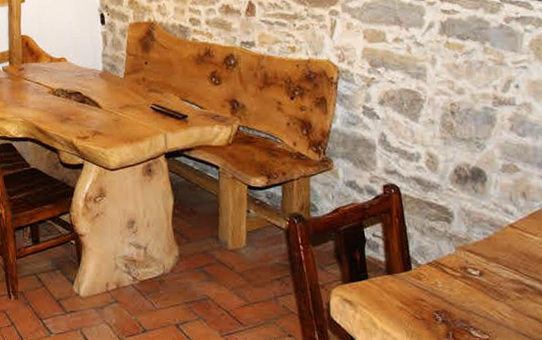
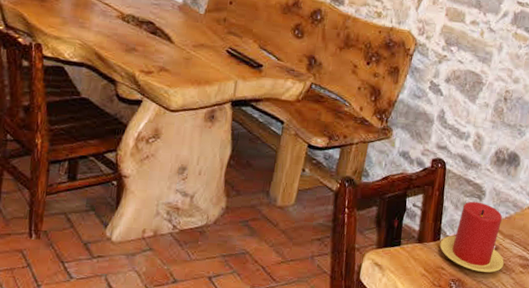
candle: none [412,225,495,301] -> present [439,201,504,273]

